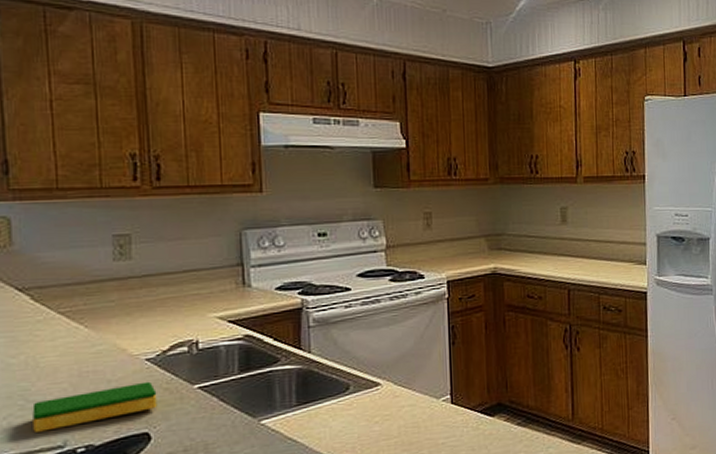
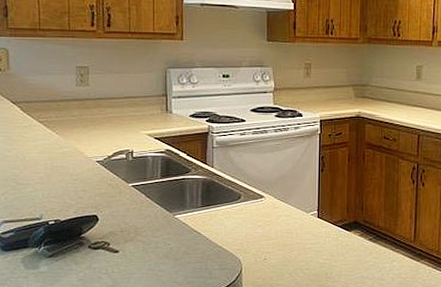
dish sponge: present [32,381,158,432] -> none [21,178,104,207]

